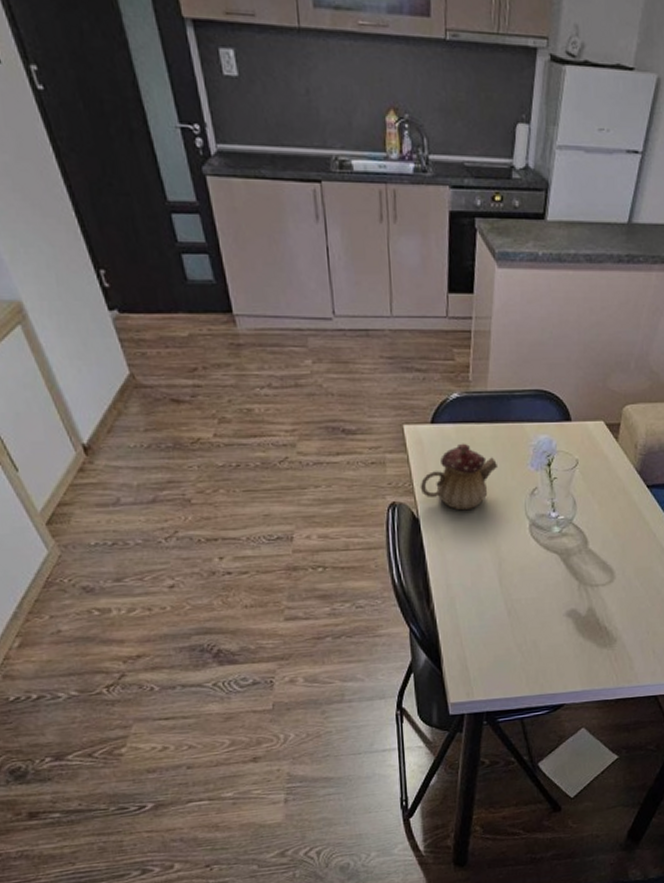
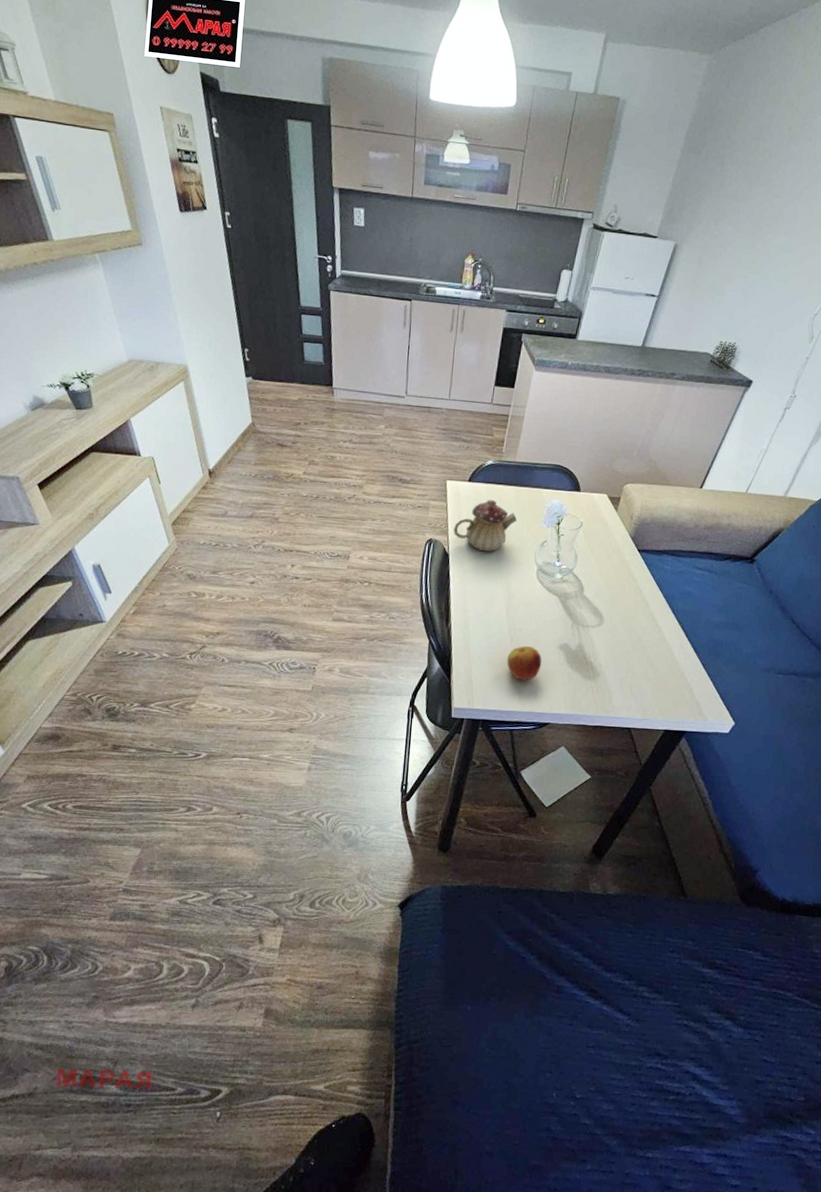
apple: none [506,618,548,660] -> present [507,646,542,681]

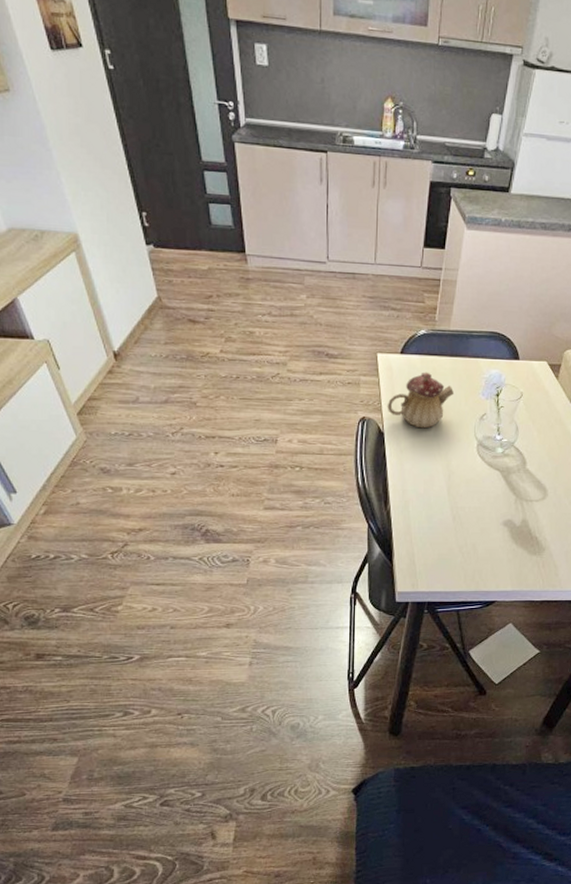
apple: present [507,646,542,681] -> none [450,525,486,560]

